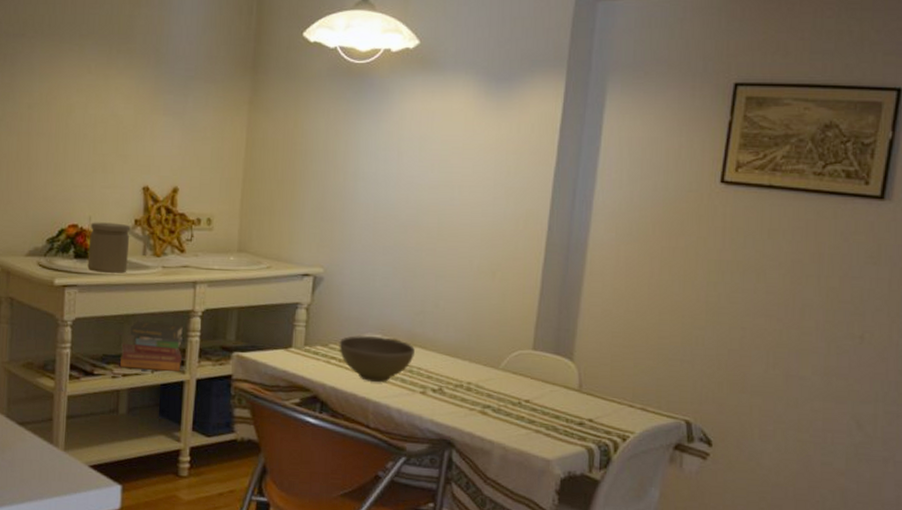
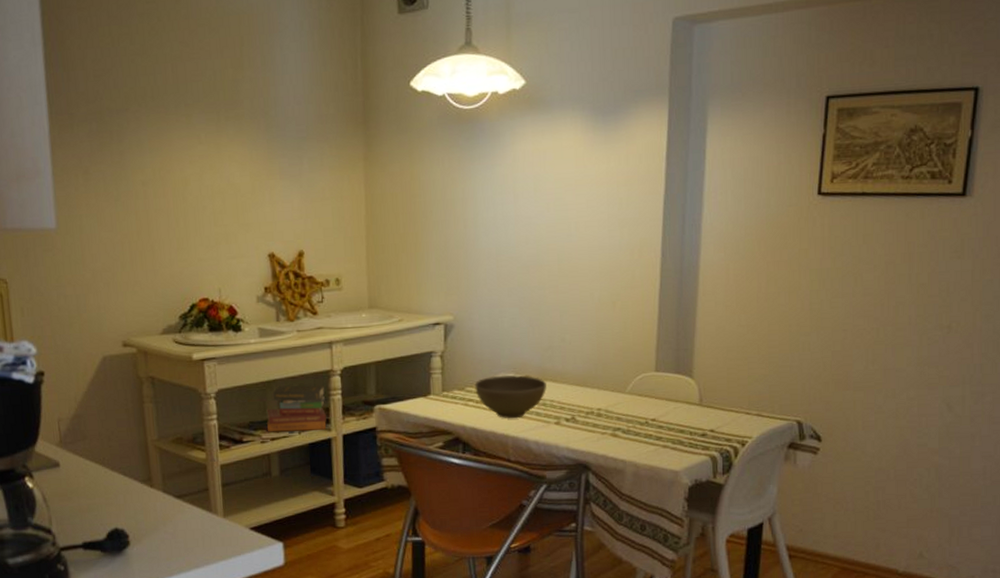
jar: present [87,222,131,274] -> none [221,292,263,344]

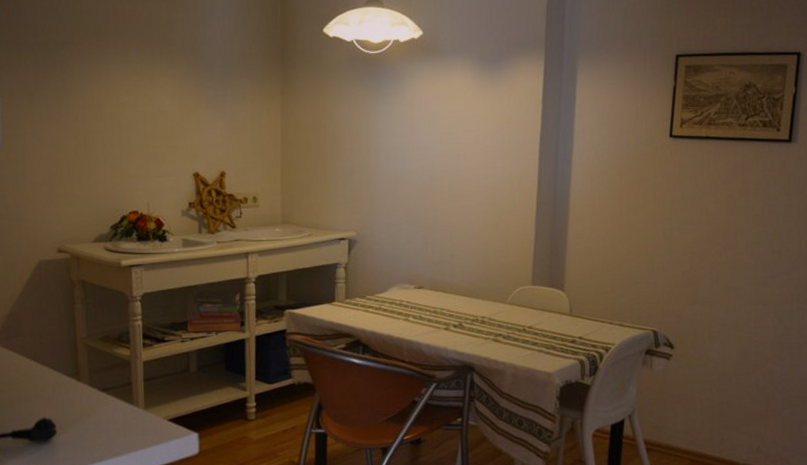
bowl: present [474,375,546,418] -> none [374,286,437,324]

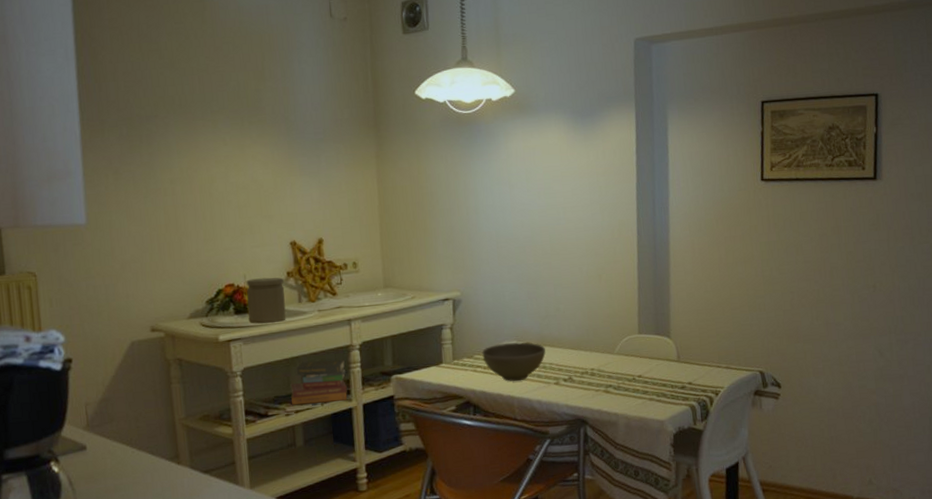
jar: none [149,207,186,252] -> present [246,277,286,325]
bowl: none [374,286,437,324] -> present [482,342,546,381]

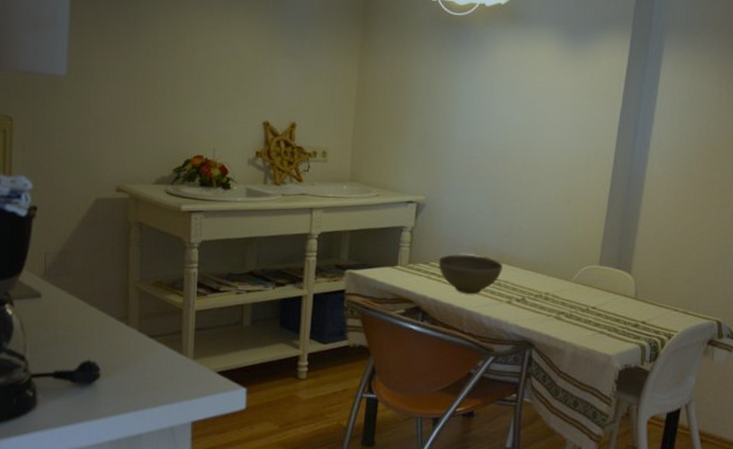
jar: present [246,277,286,325] -> none [212,153,252,201]
books: present [290,359,348,406] -> none [244,243,301,287]

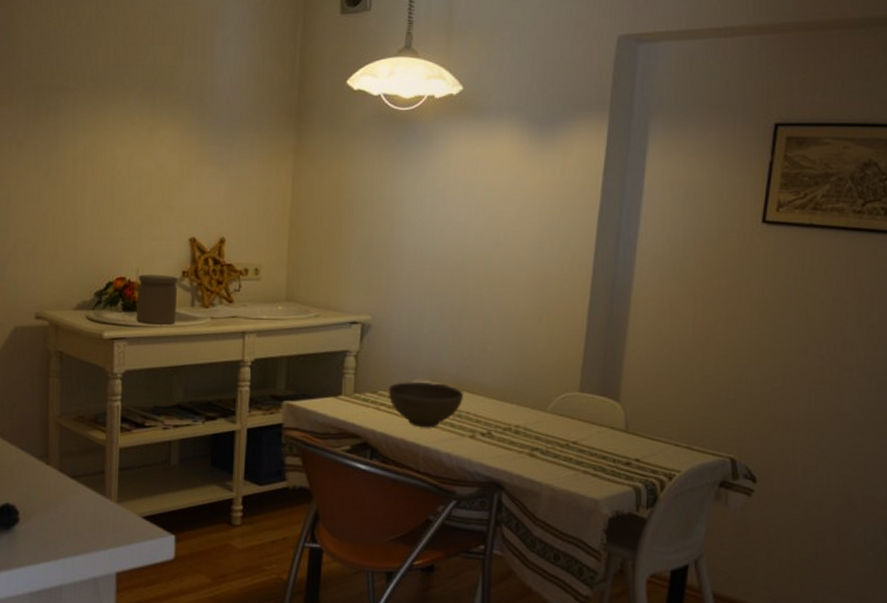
jar: none [212,153,252,201] -> present [136,274,178,326]

